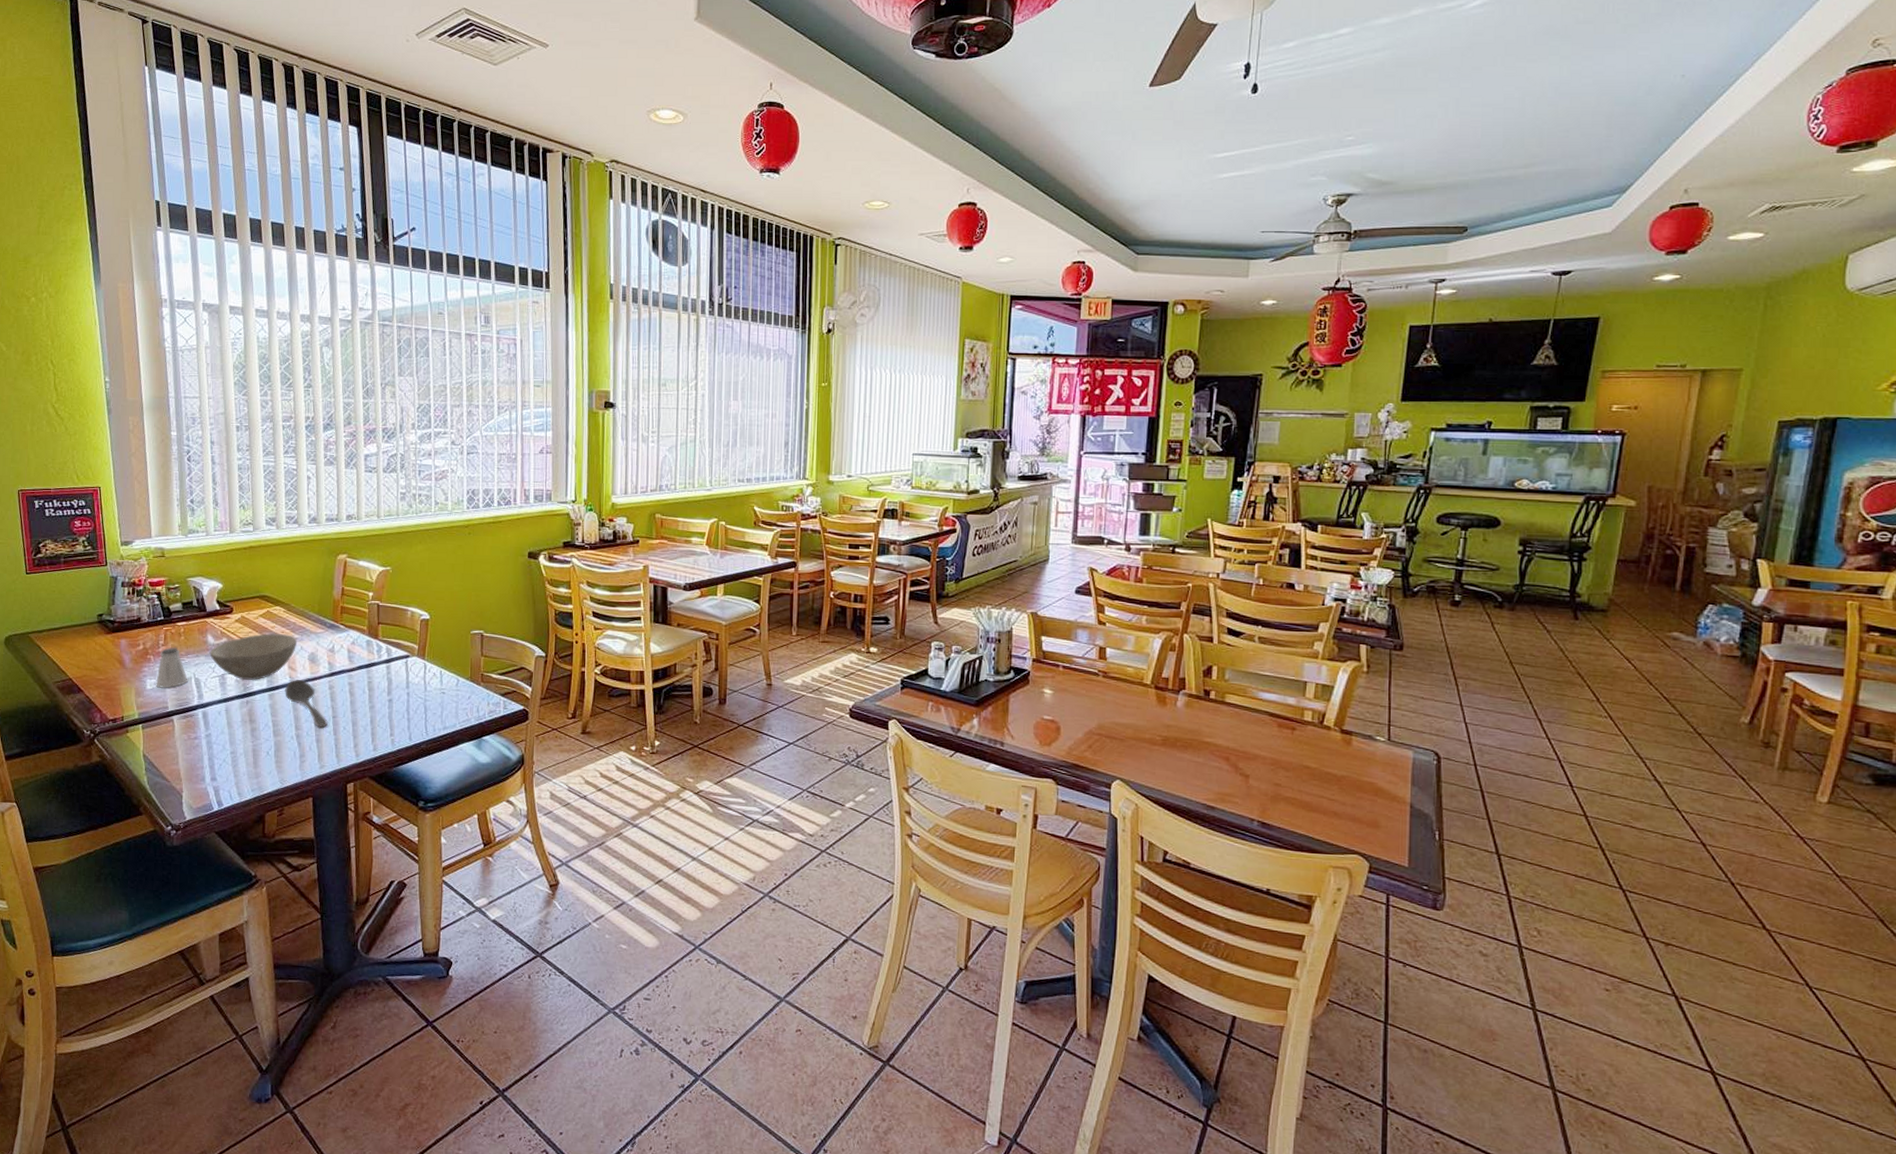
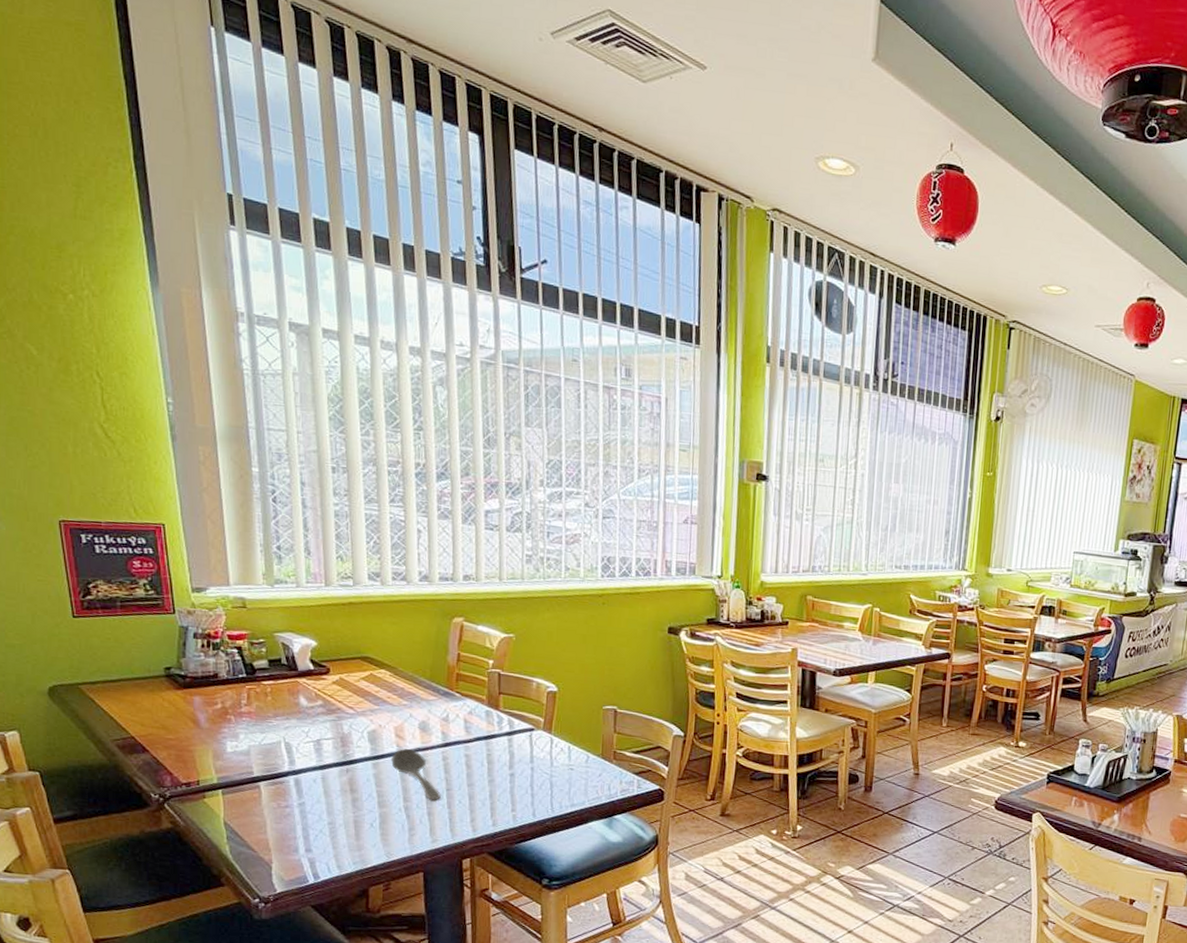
saltshaker: present [156,646,188,688] -> none [238,707,277,752]
bowl: present [209,633,298,680] -> none [302,698,406,748]

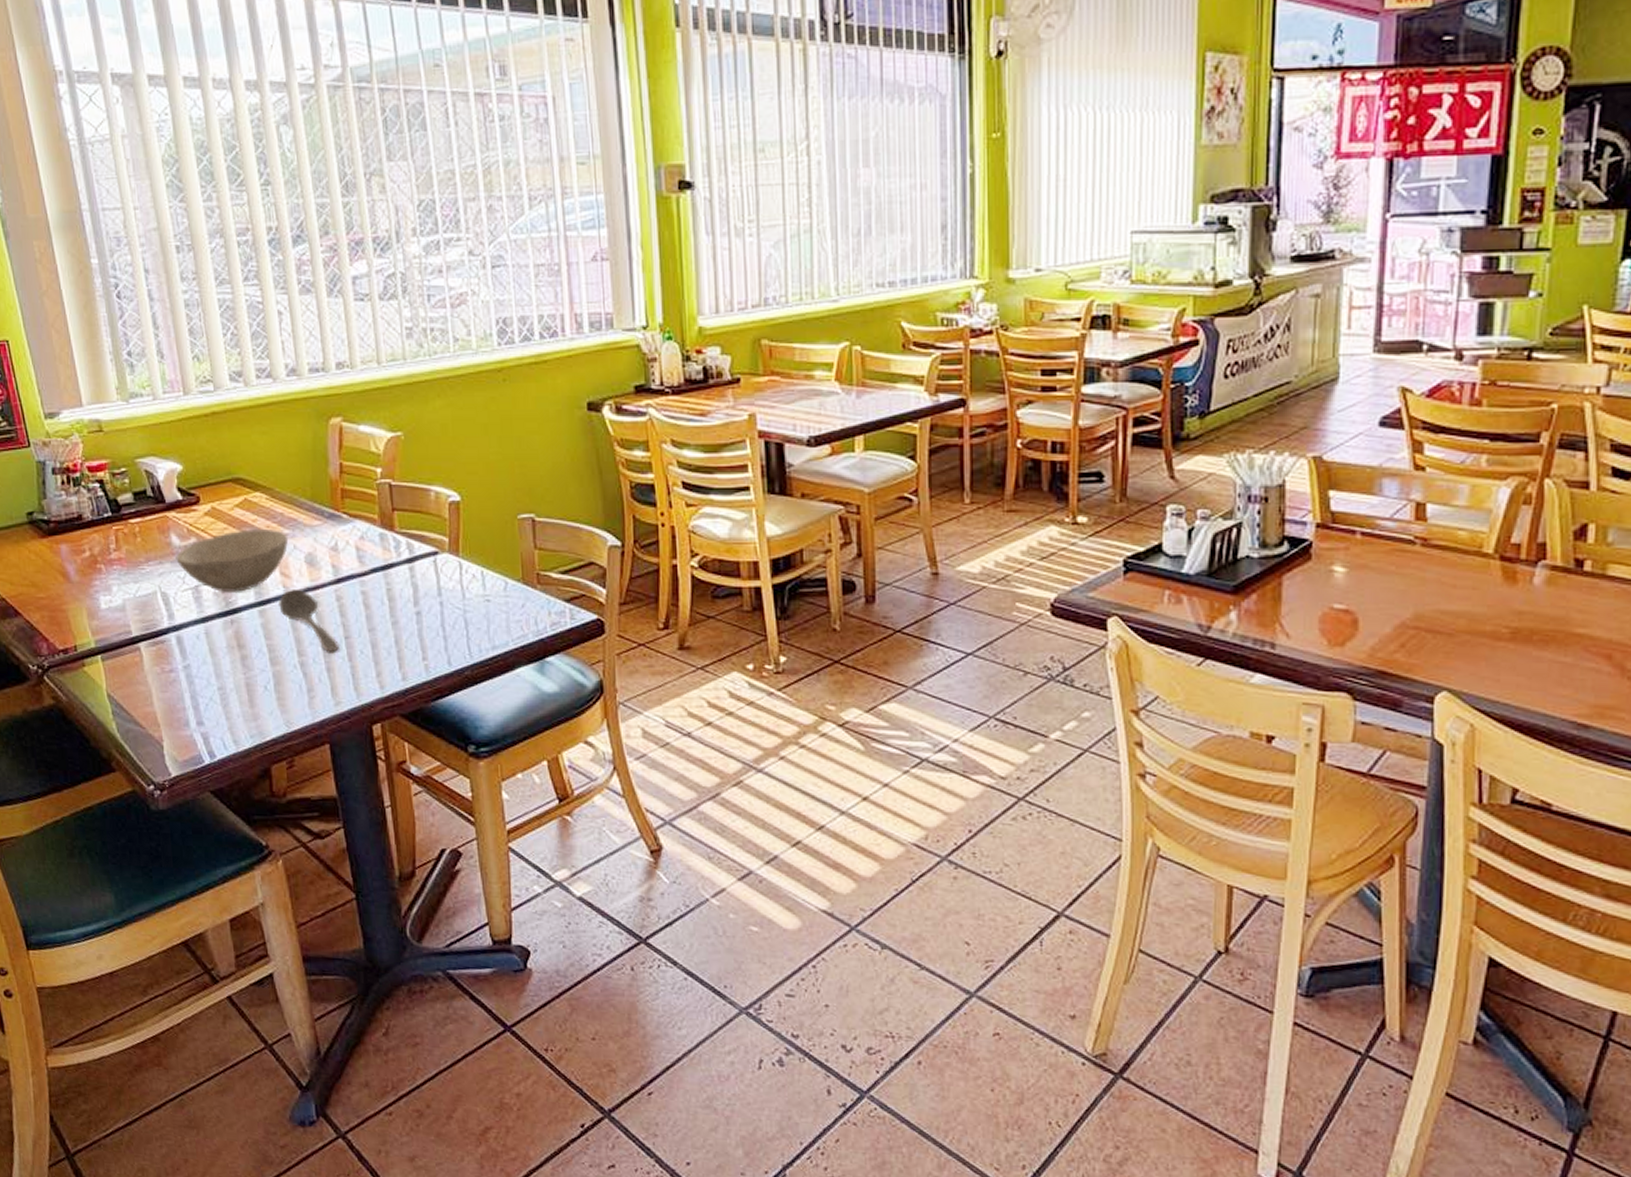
bowl: none [302,698,406,748] -> present [176,529,289,592]

